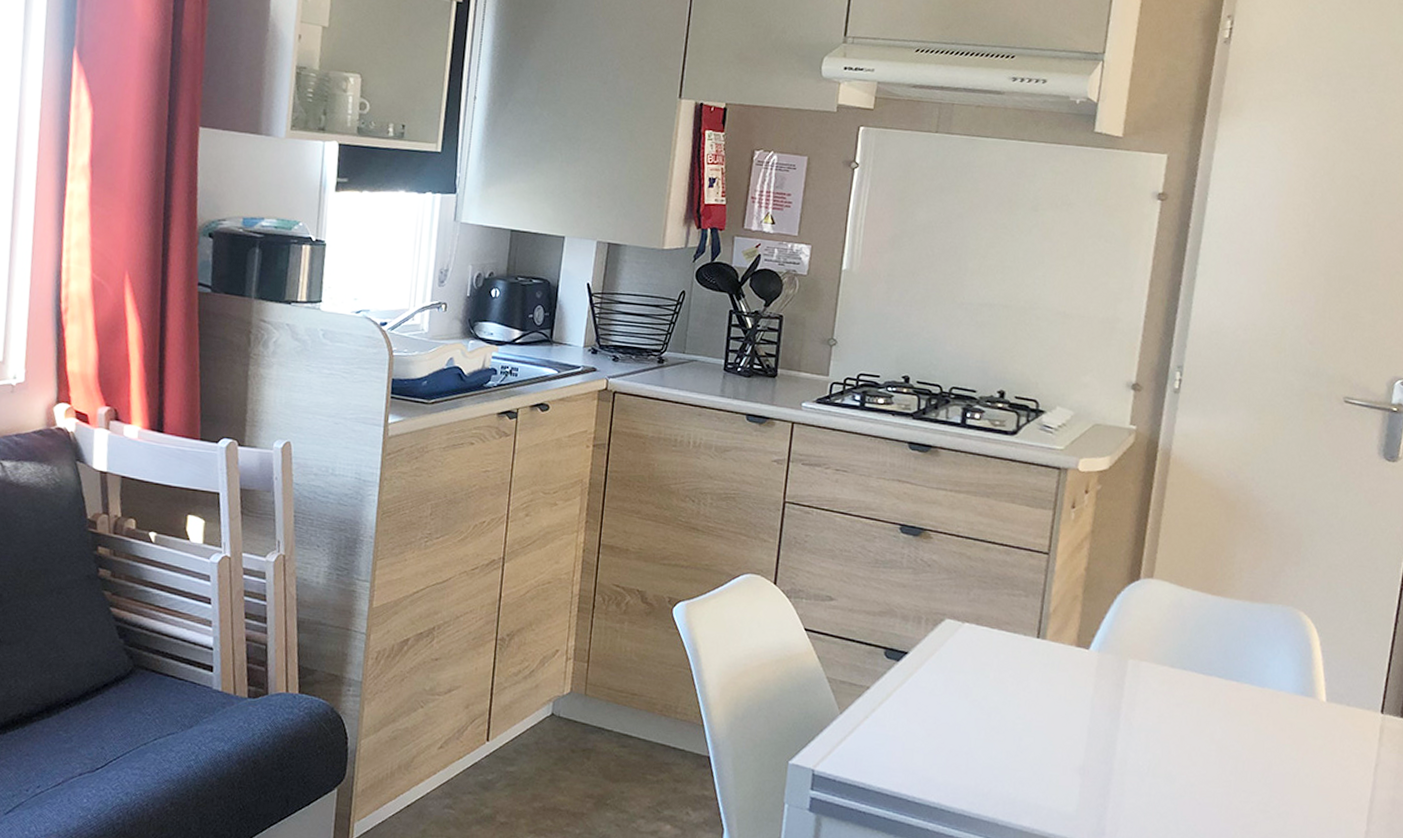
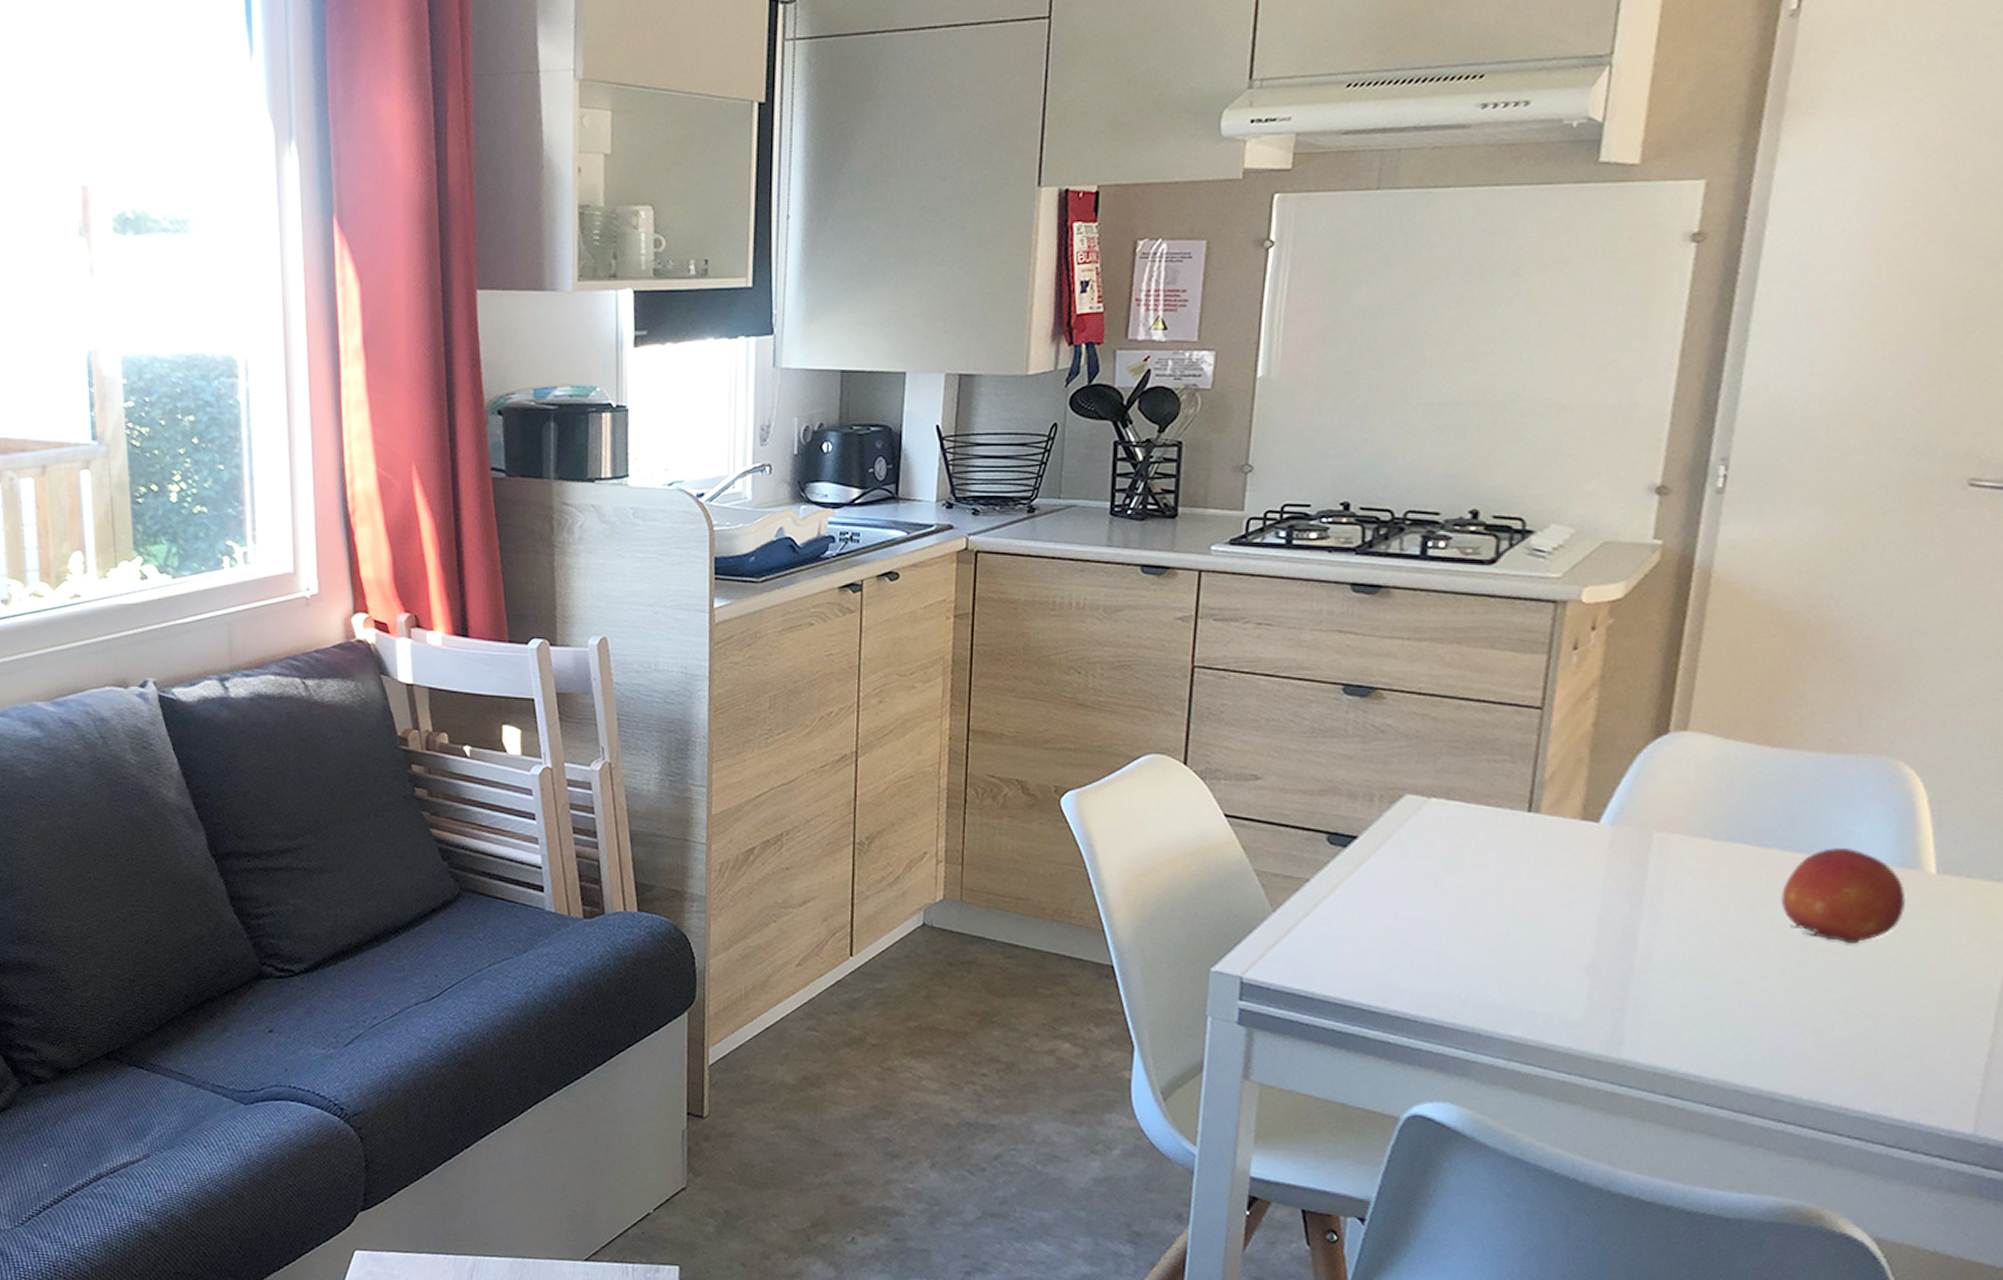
fruit: none [1219,678,1305,756] -> present [1780,848,1906,943]

